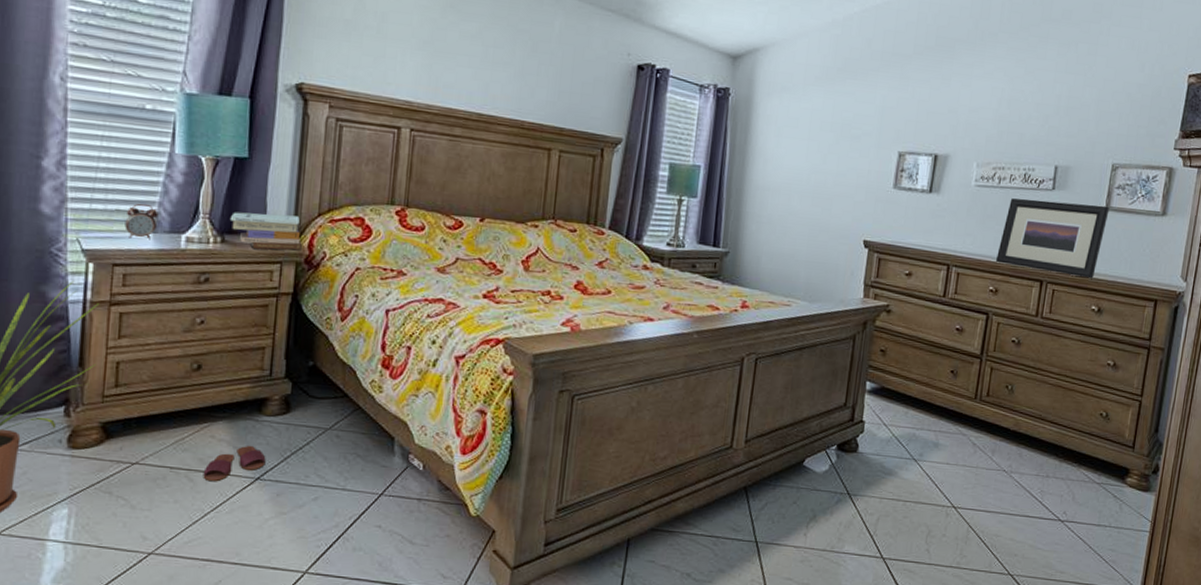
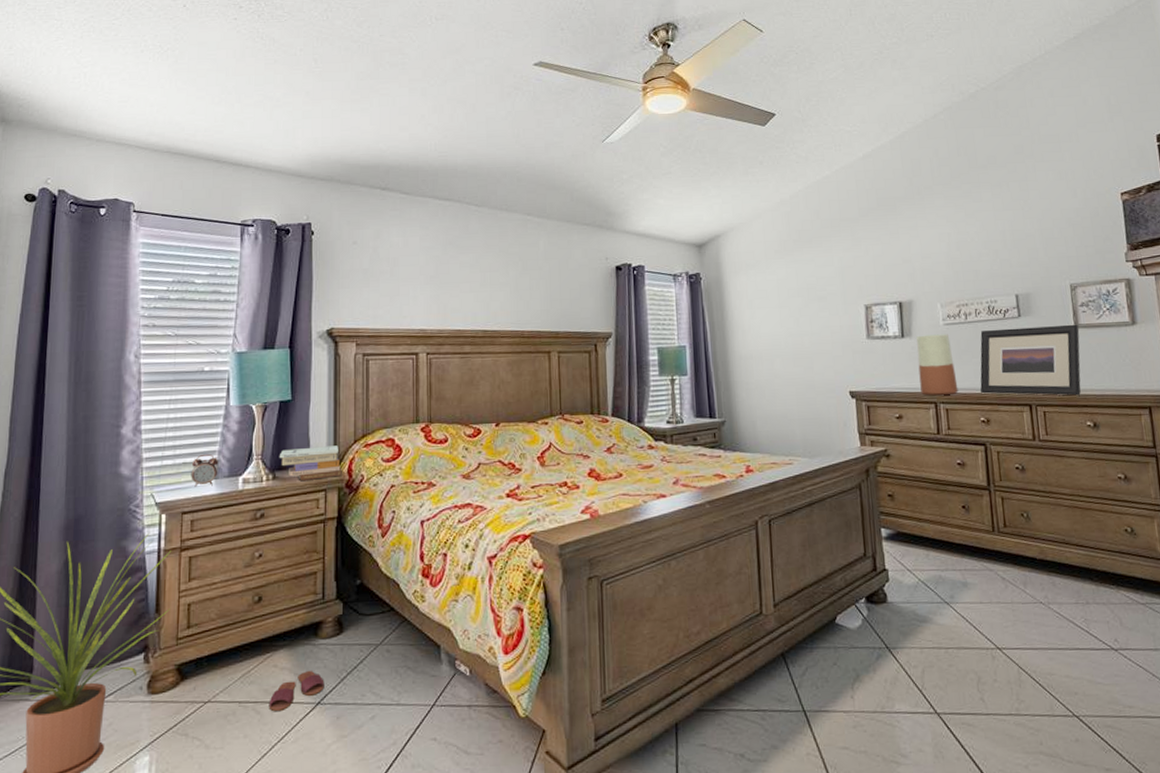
vase: none [936,193,978,260] -> present [916,334,959,397]

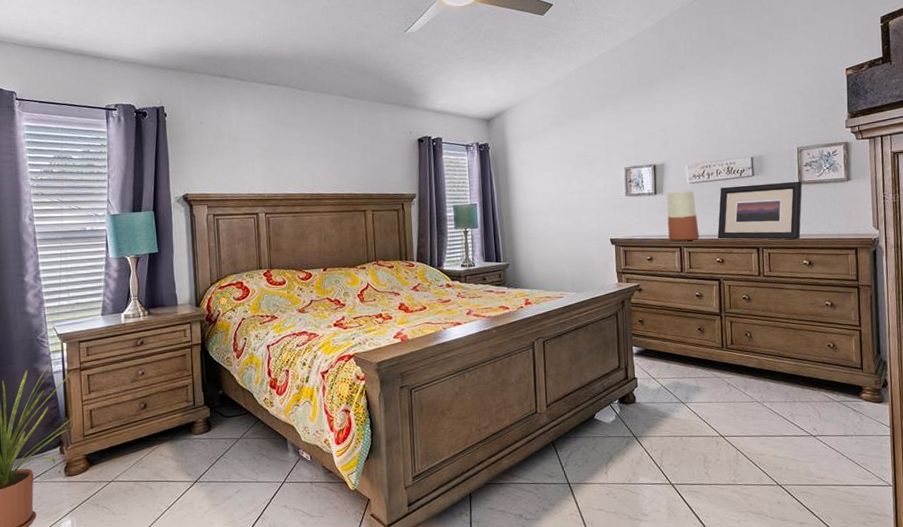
alarm clock: present [191,453,219,487] -> none [83,295,105,322]
slippers: present [268,670,325,712] -> none [158,457,200,488]
books: present [279,445,342,482] -> none [151,288,203,316]

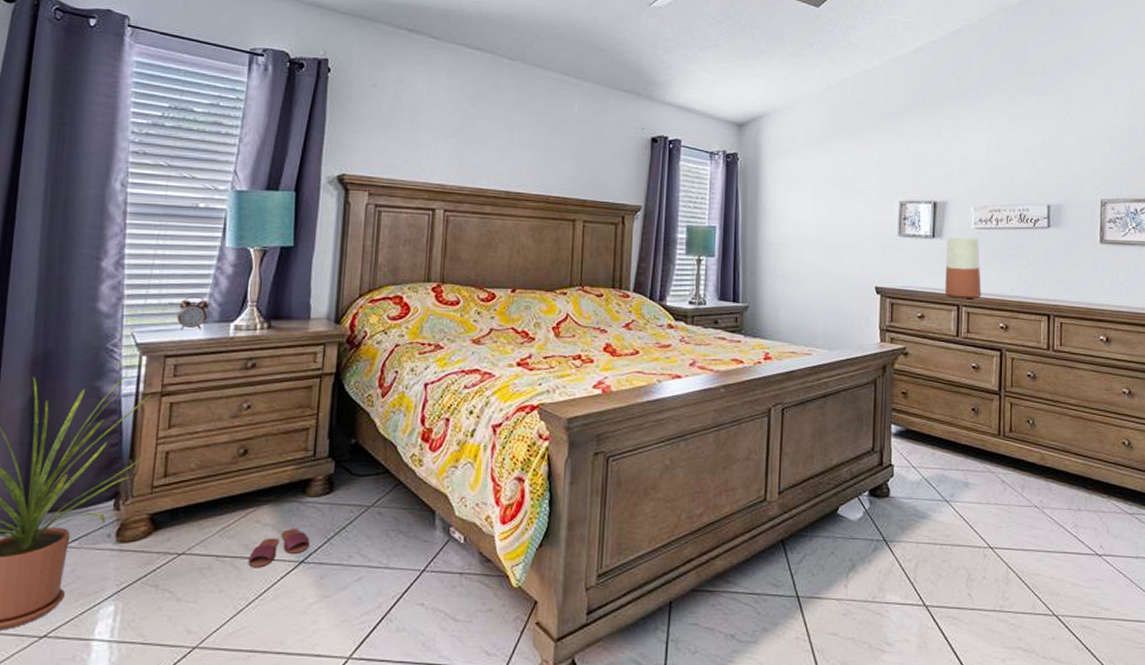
alarm clock: none [83,295,105,322] -> present [177,295,209,330]
slippers: none [158,457,200,488] -> present [248,527,310,568]
picture frame: present [717,181,803,240] -> none [1003,237,1104,310]

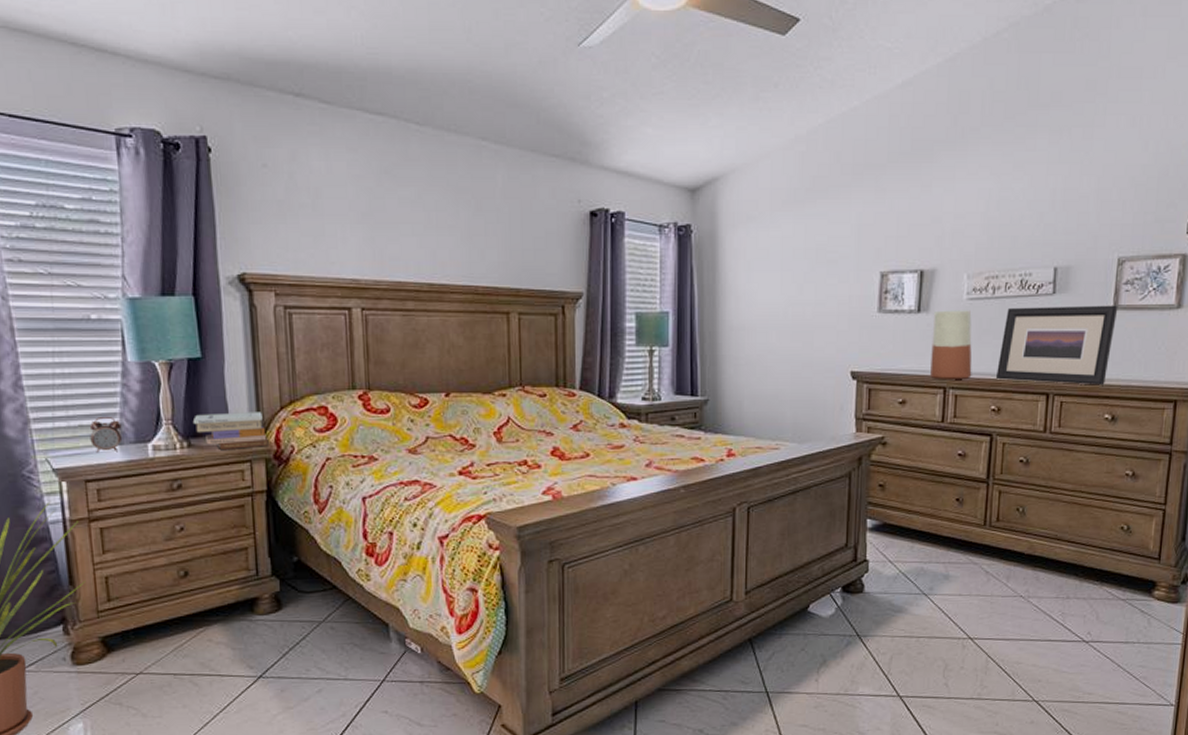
slippers: present [248,527,310,568] -> none [206,645,266,684]
books: none [276,298,344,333] -> present [192,412,269,451]
picture frame: none [1003,237,1104,310] -> present [996,305,1118,386]

